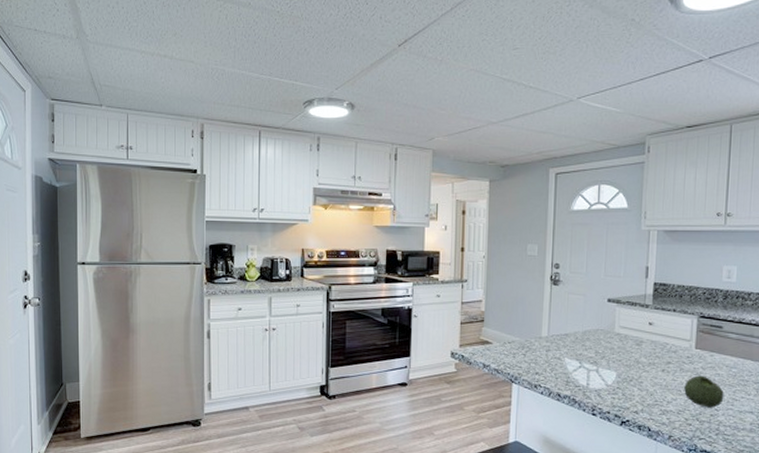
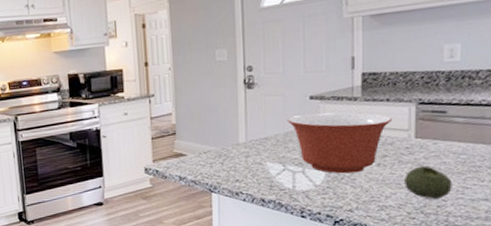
mixing bowl: none [586,315,677,376] -> present [287,112,392,174]

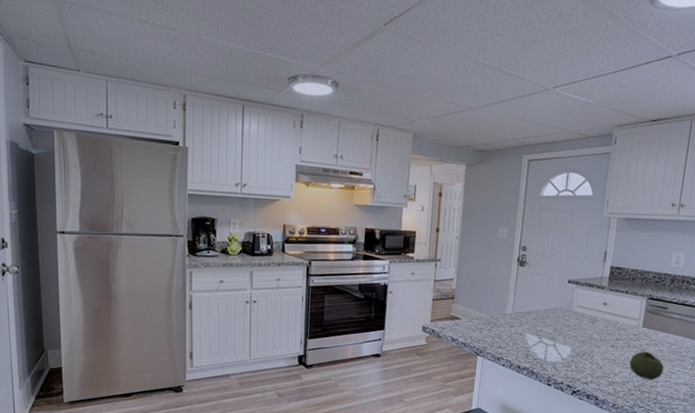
mixing bowl: present [287,112,392,174] -> none [548,295,628,351]

